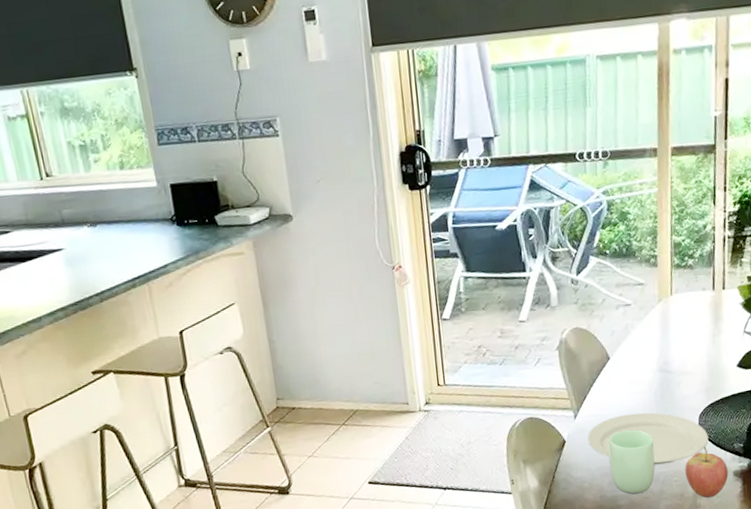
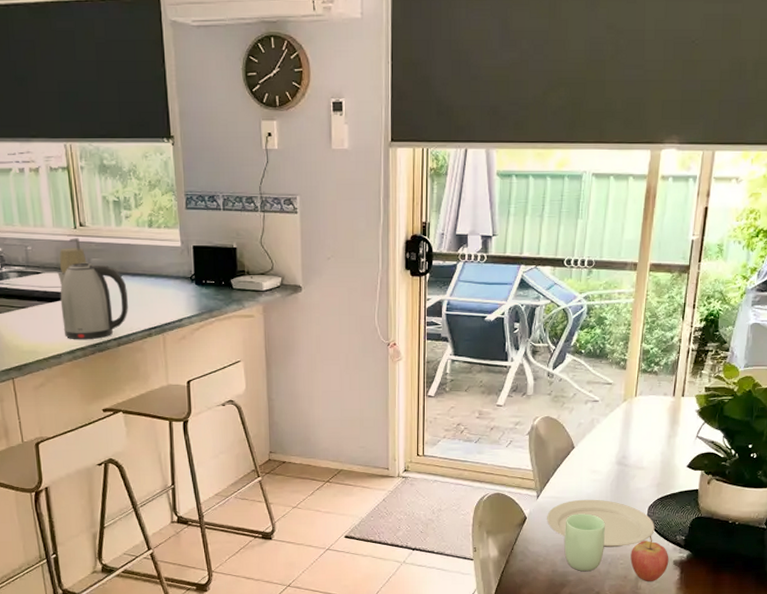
soap dispenser: none [27,189,58,230] -> present [59,238,87,273]
kettle: none [27,215,108,300] -> present [57,262,128,339]

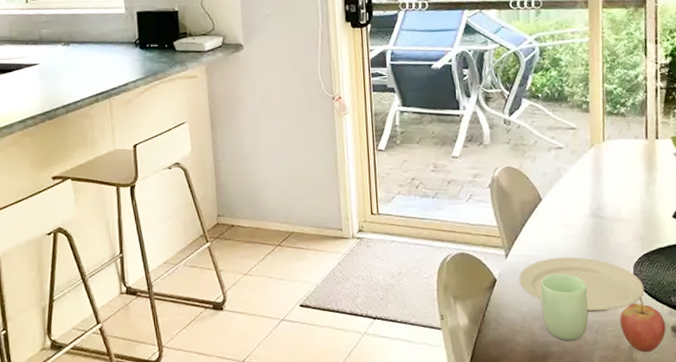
kettle: present [57,262,128,339] -> none [10,33,76,109]
soap dispenser: present [59,238,87,273] -> none [12,11,37,46]

